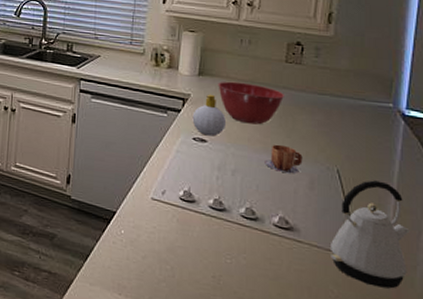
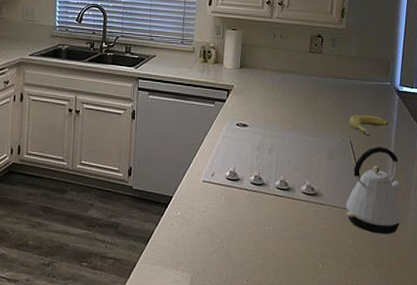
soap bottle: present [192,94,225,137] -> none [235,84,263,121]
mixing bowl: present [218,81,284,125] -> none [256,72,309,108]
mug: present [265,144,303,174] -> none [294,123,324,148]
banana: none [335,139,390,167] -> present [348,114,389,136]

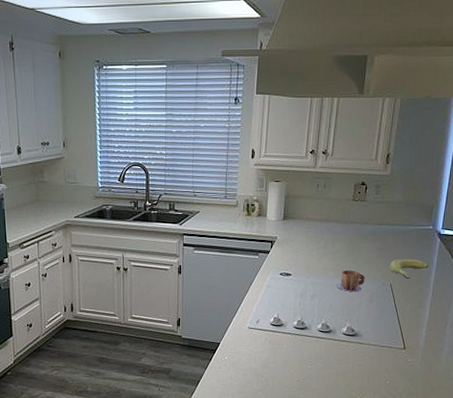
mug: none [294,123,324,148] -> present [336,270,365,292]
kettle: present [346,147,404,234] -> none [384,288,440,368]

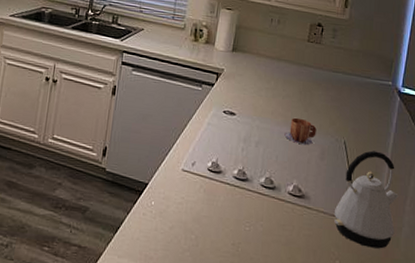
kettle: none [384,288,440,368] -> present [334,150,399,249]
banana: present [389,258,429,279] -> none [344,113,387,138]

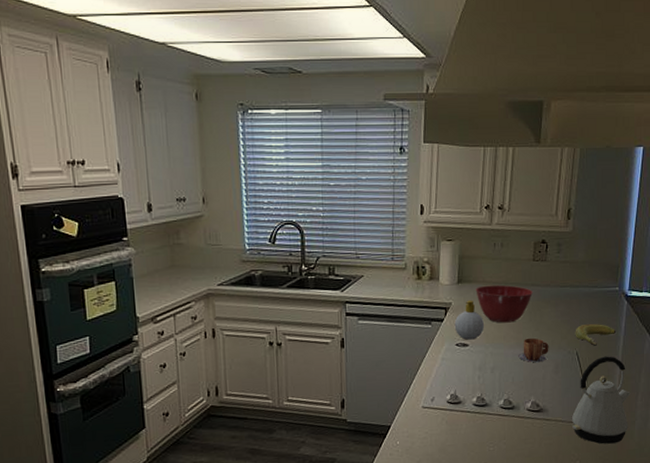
soap bottle: none [224,69,253,110] -> present [454,300,484,340]
mixing bowl: none [248,57,305,99] -> present [475,284,533,323]
banana: none [344,113,387,138] -> present [575,323,617,346]

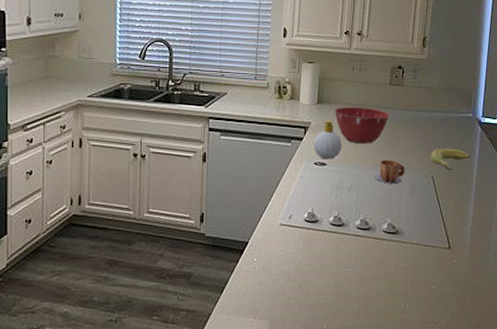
kettle: present [572,356,631,444] -> none [428,180,485,270]

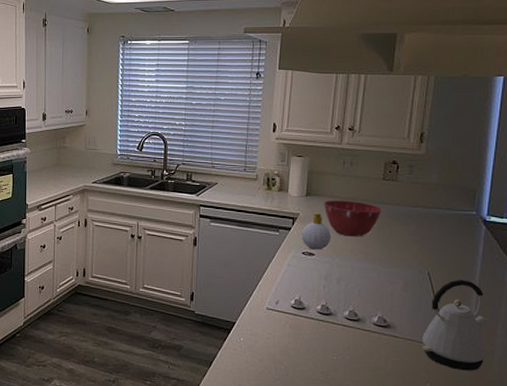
mug: present [375,159,405,185] -> none [365,253,398,279]
kettle: none [428,180,485,270] -> present [422,279,489,371]
banana: present [430,147,471,170] -> none [426,245,473,268]

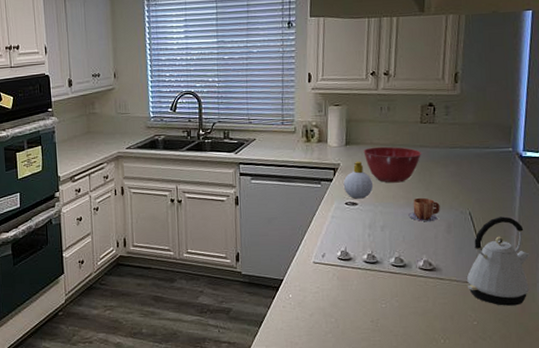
mug: none [365,253,398,279] -> present [408,197,440,222]

